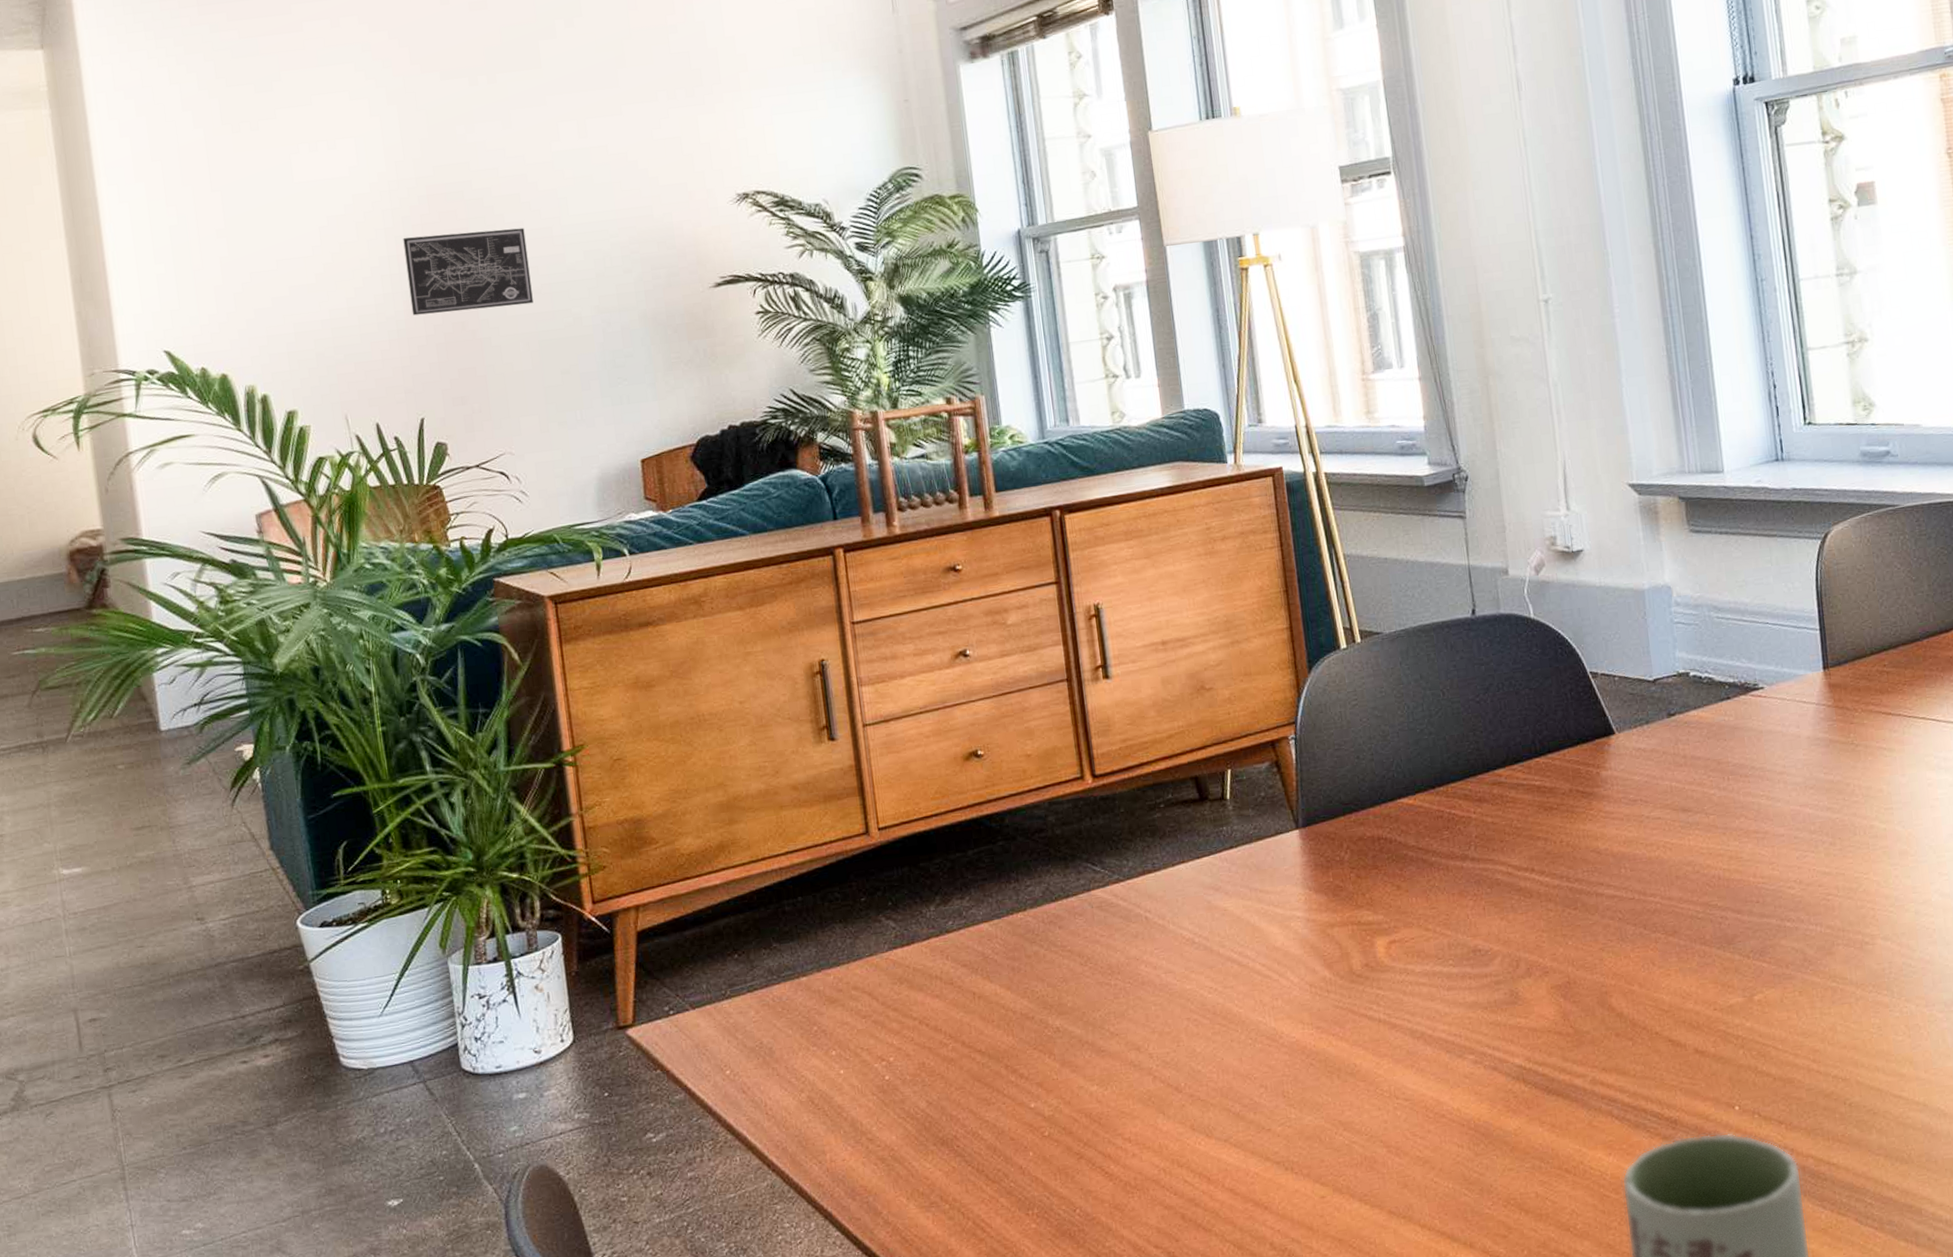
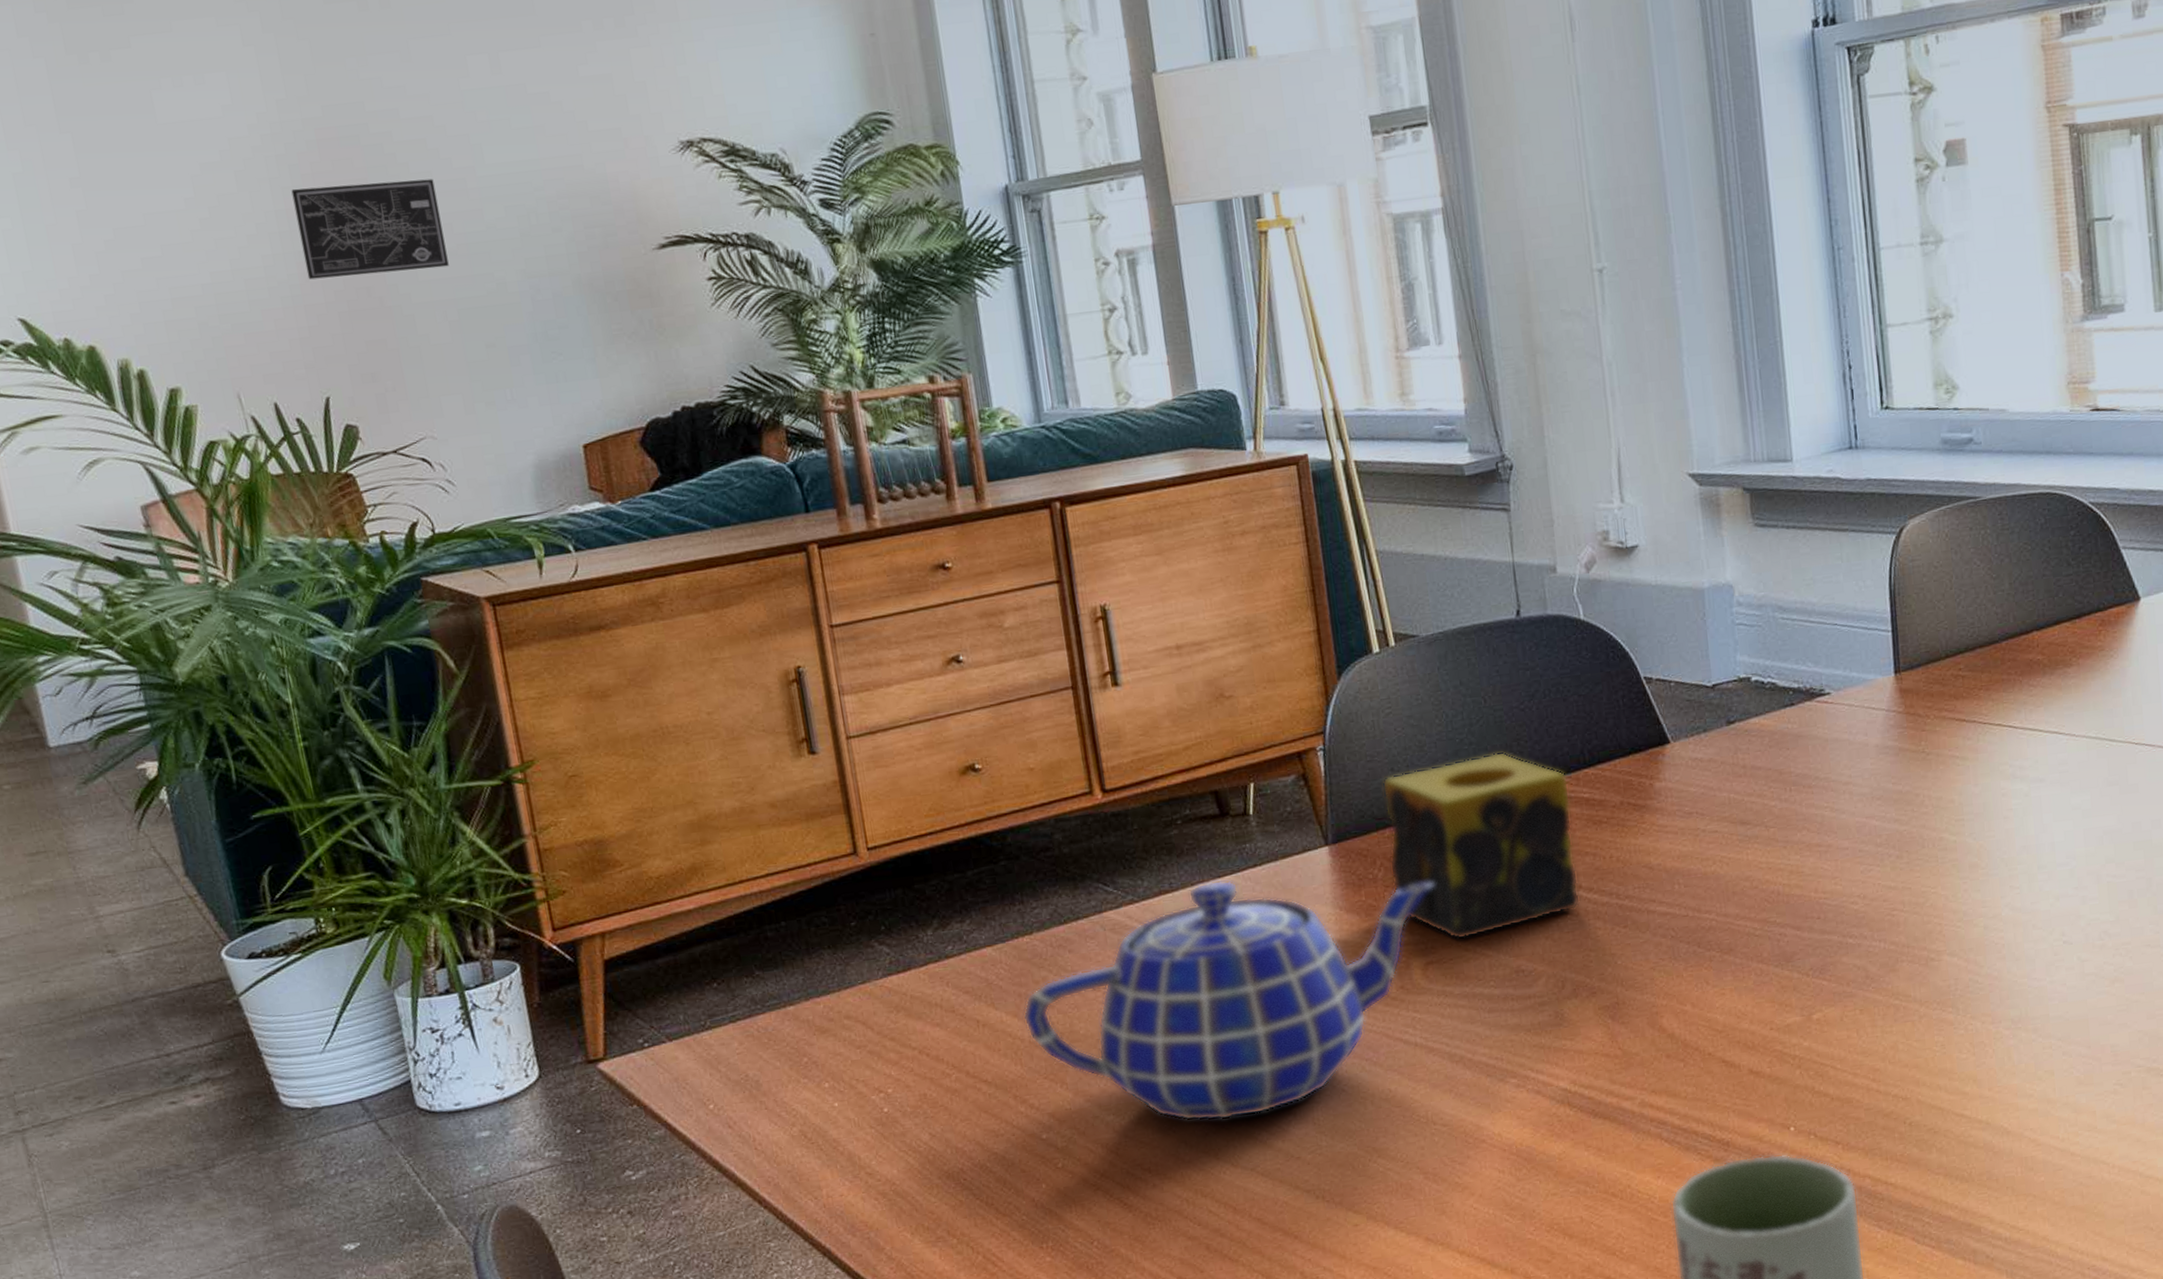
teapot: none [1015,861,1397,1092] -> present [1023,880,1435,1121]
candle: none [1348,741,1533,920] -> present [1382,751,1581,940]

